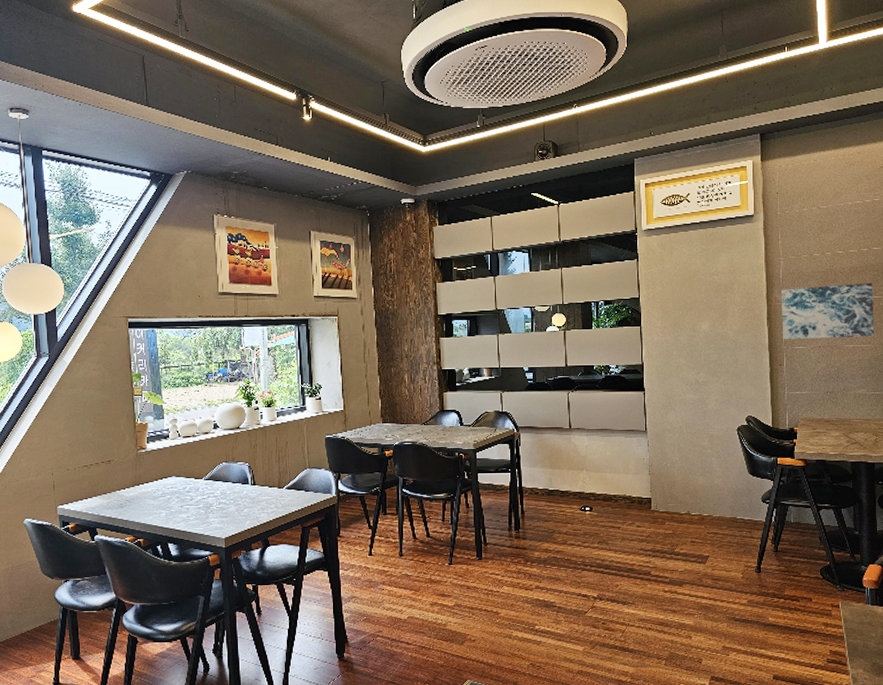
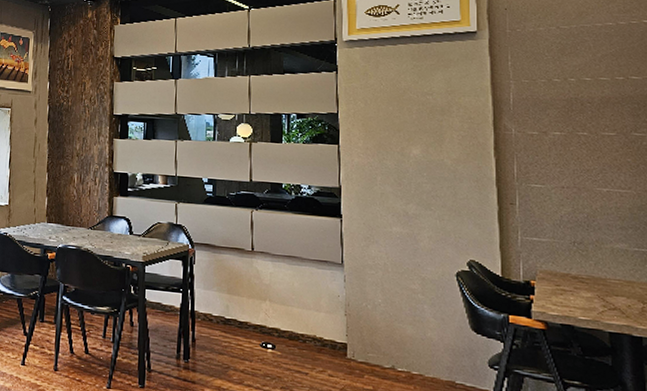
wall art: present [782,282,875,340] -> none [512,116,637,181]

